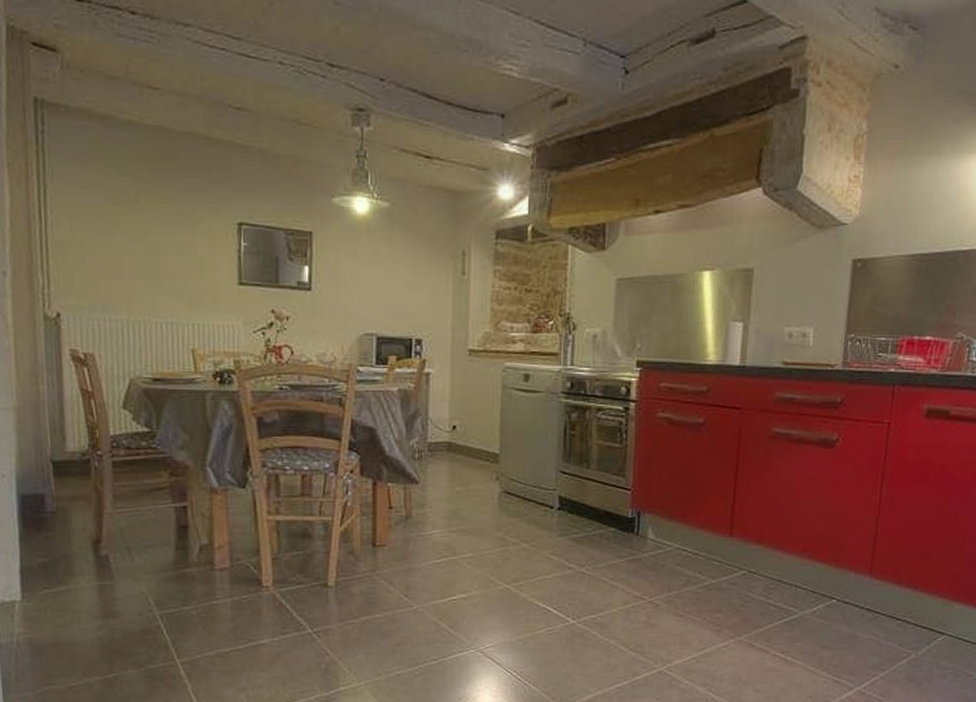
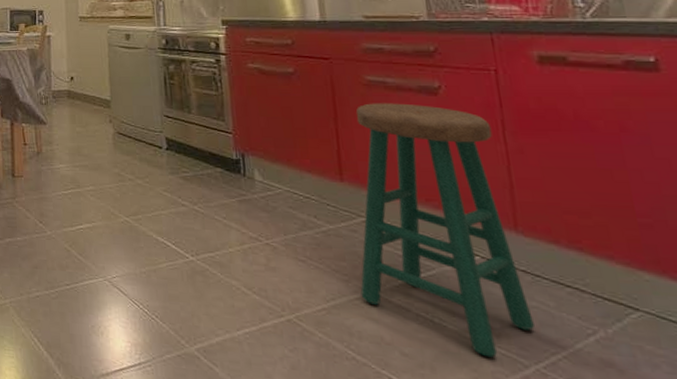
stool: none [729,456,872,685] -> present [356,103,535,358]

